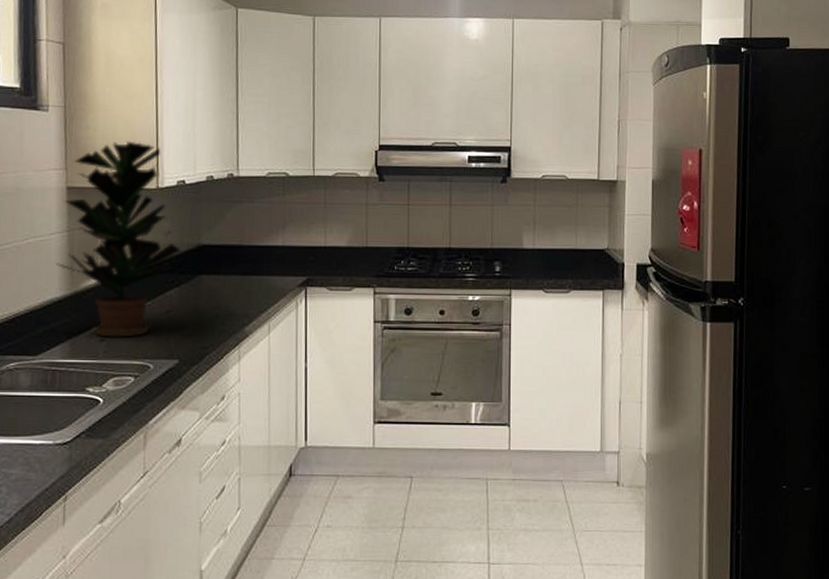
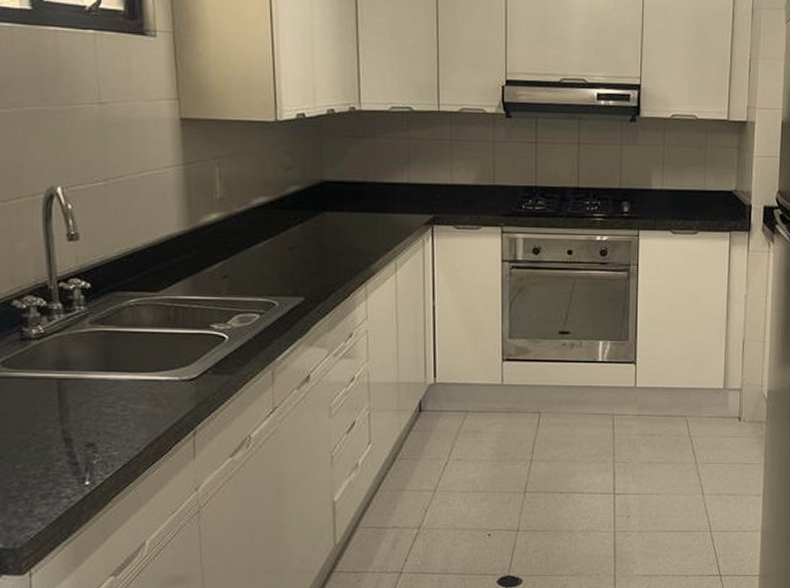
potted plant: present [57,141,182,338] -> none [174,70,304,274]

